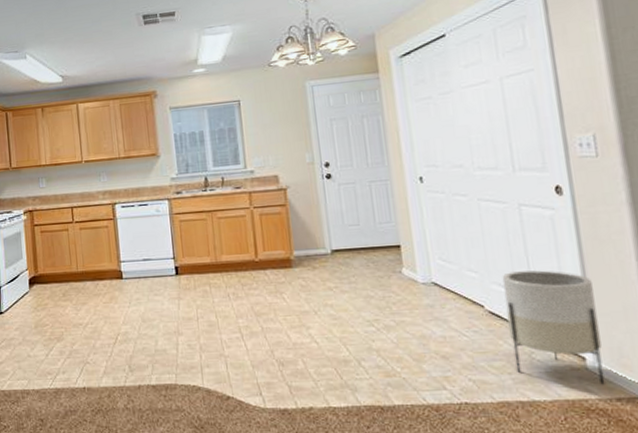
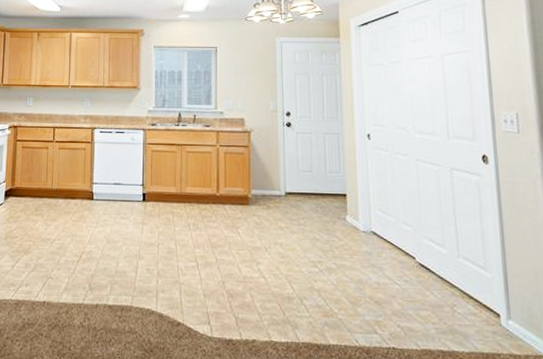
planter: present [502,270,605,385] -> none [432,229,516,341]

